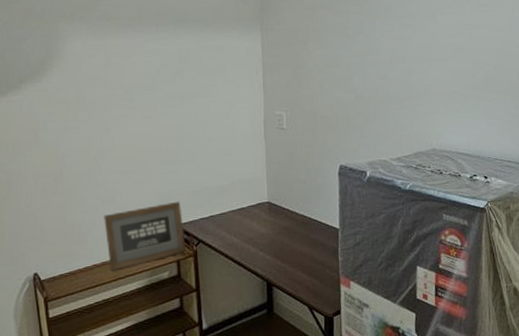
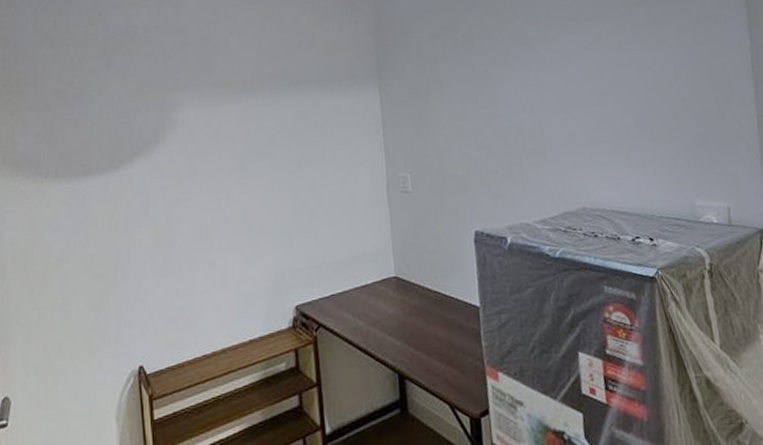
picture frame: present [104,201,187,271] -> none [215,278,305,363]

